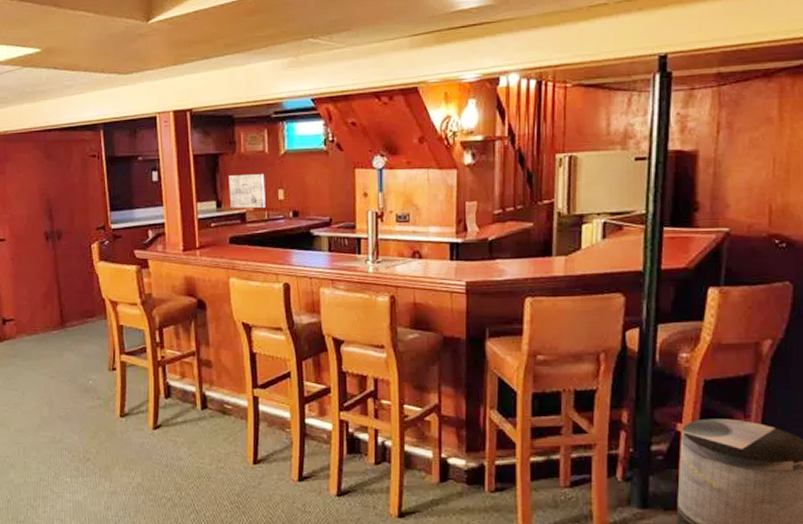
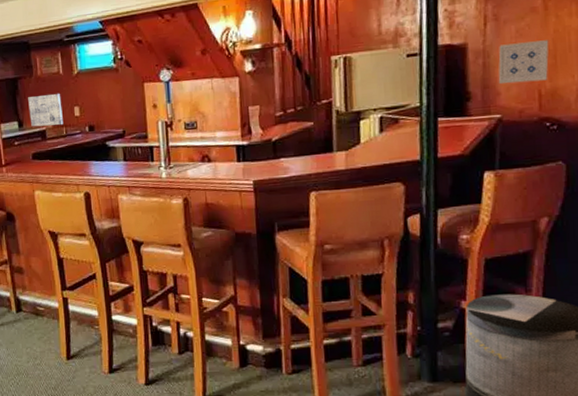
wall art: none [728,153,783,196] -> present [498,40,549,84]

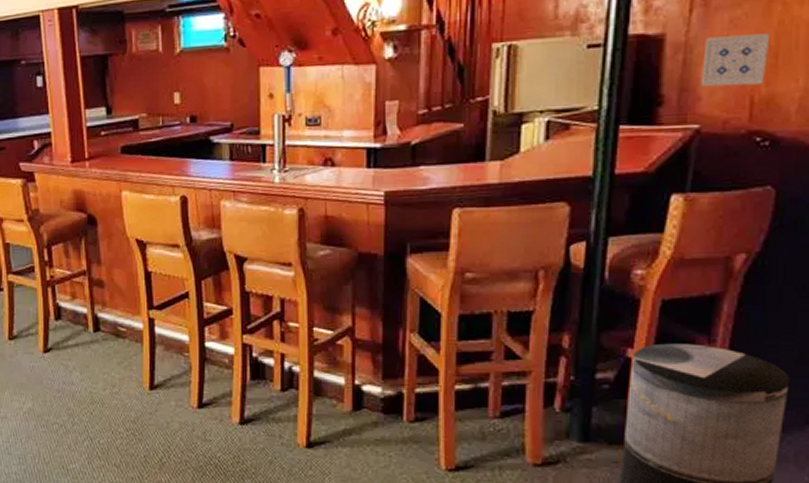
wall art: present [28,94,63,127] -> none [119,76,160,115]

